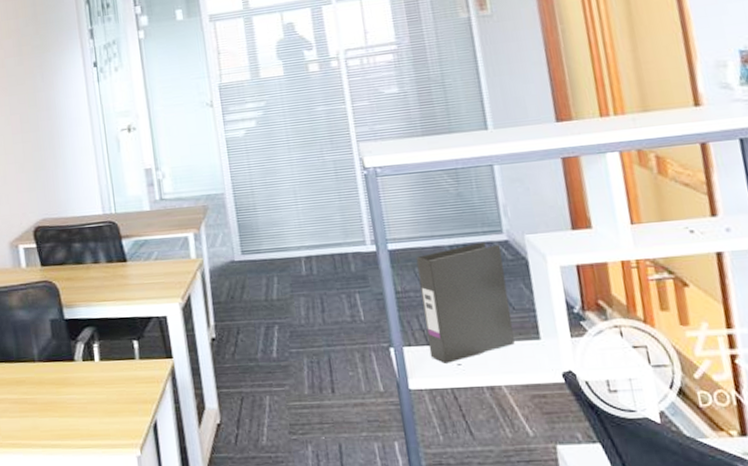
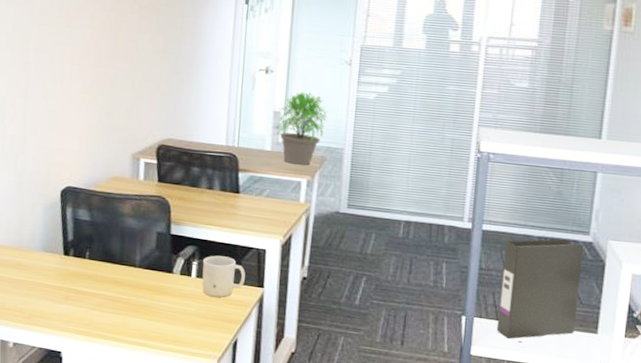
mug: none [103,331,152,379] -> present [201,255,245,298]
potted plant: none [149,142,201,220] -> present [276,91,328,166]

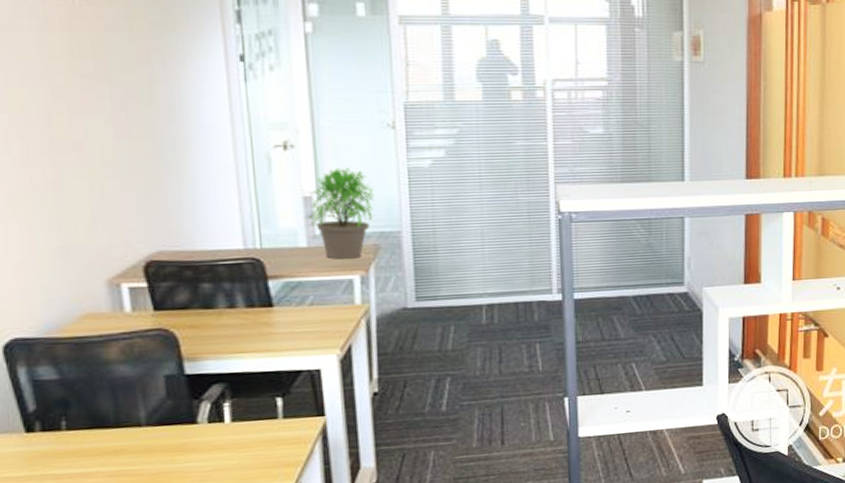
mug: present [201,255,245,298] -> none [236,387,299,441]
binder: present [496,239,585,339] -> none [600,293,681,411]

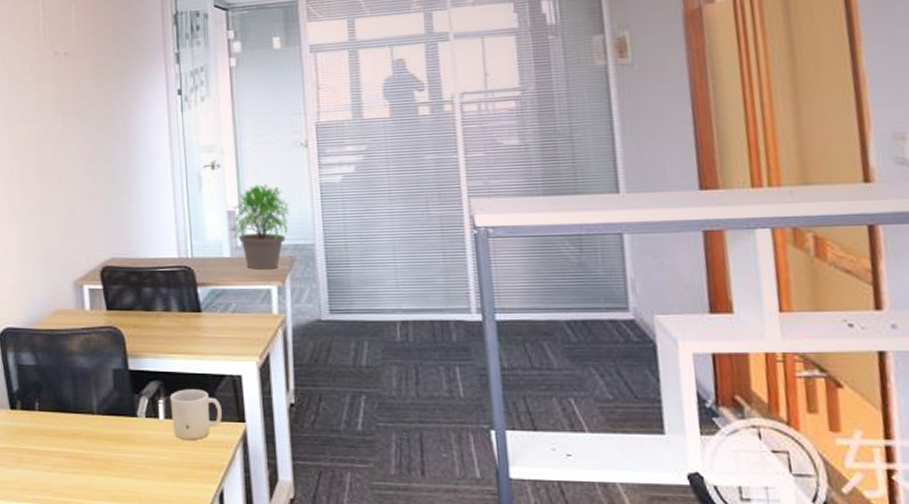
mug: none [236,387,299,441] -> present [169,389,222,441]

